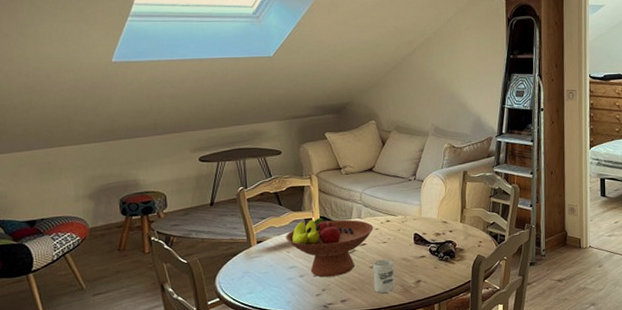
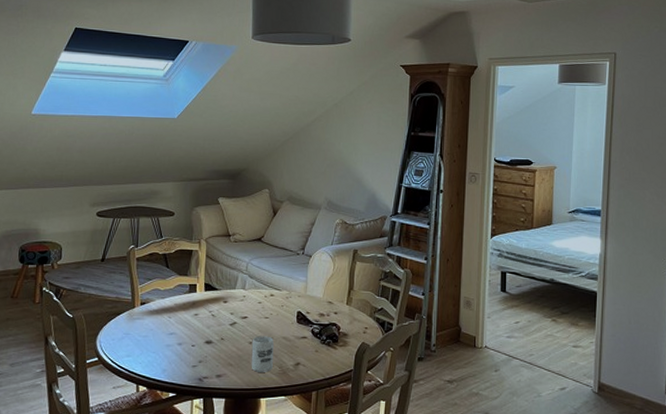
fruit bowl: present [286,217,374,277] -> none [169,284,257,348]

